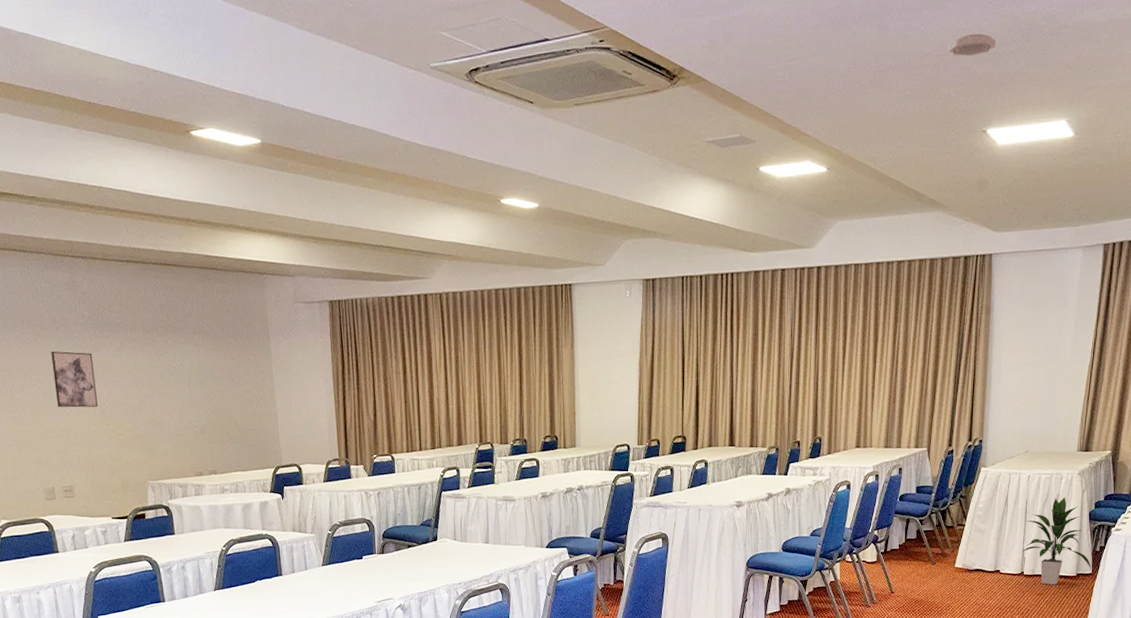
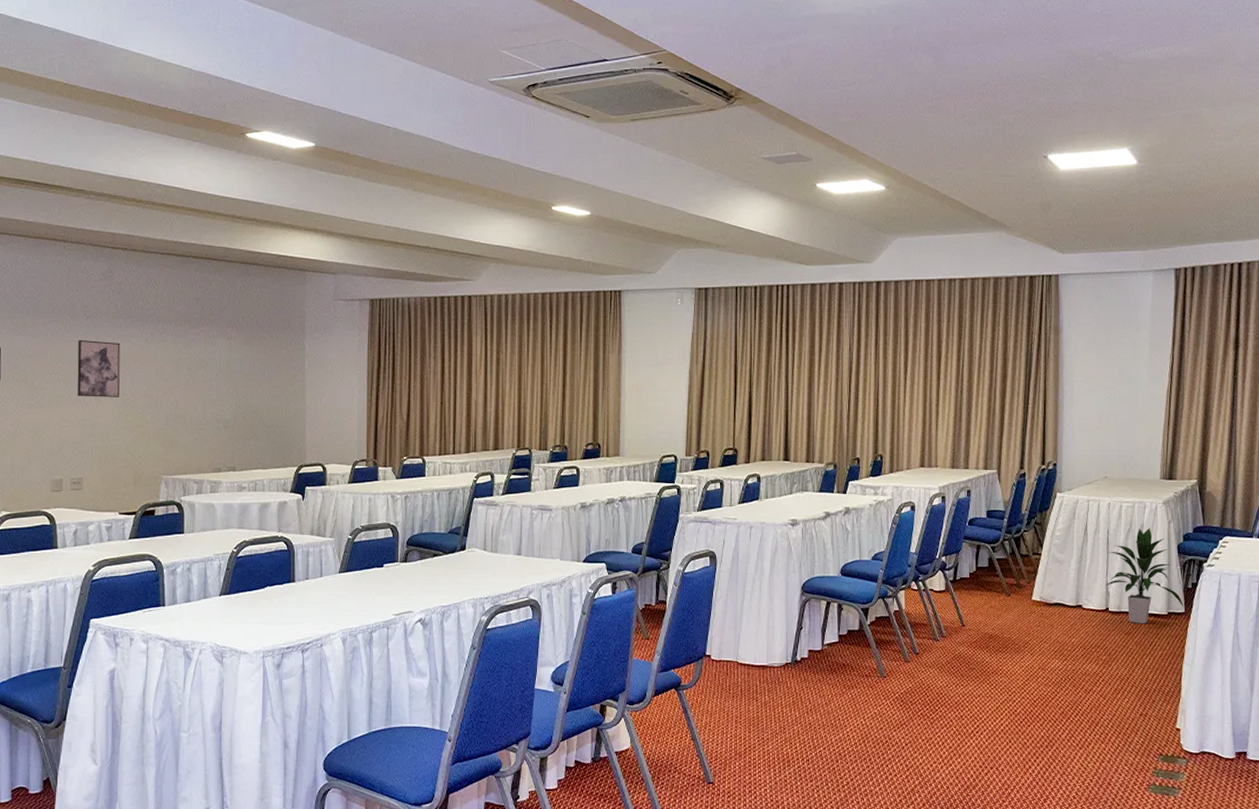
smoke detector: present [948,33,996,57] -> none [1005,66,1054,87]

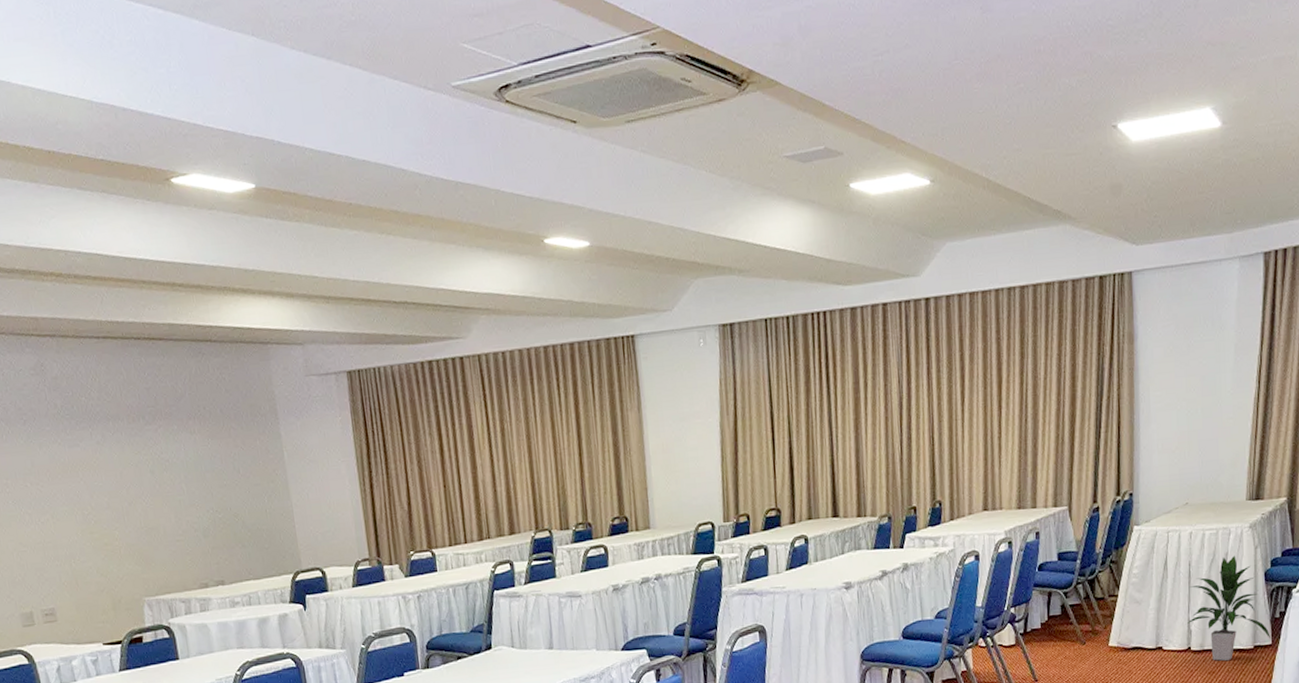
wall art: present [77,339,121,397] -> none [19,449,79,516]

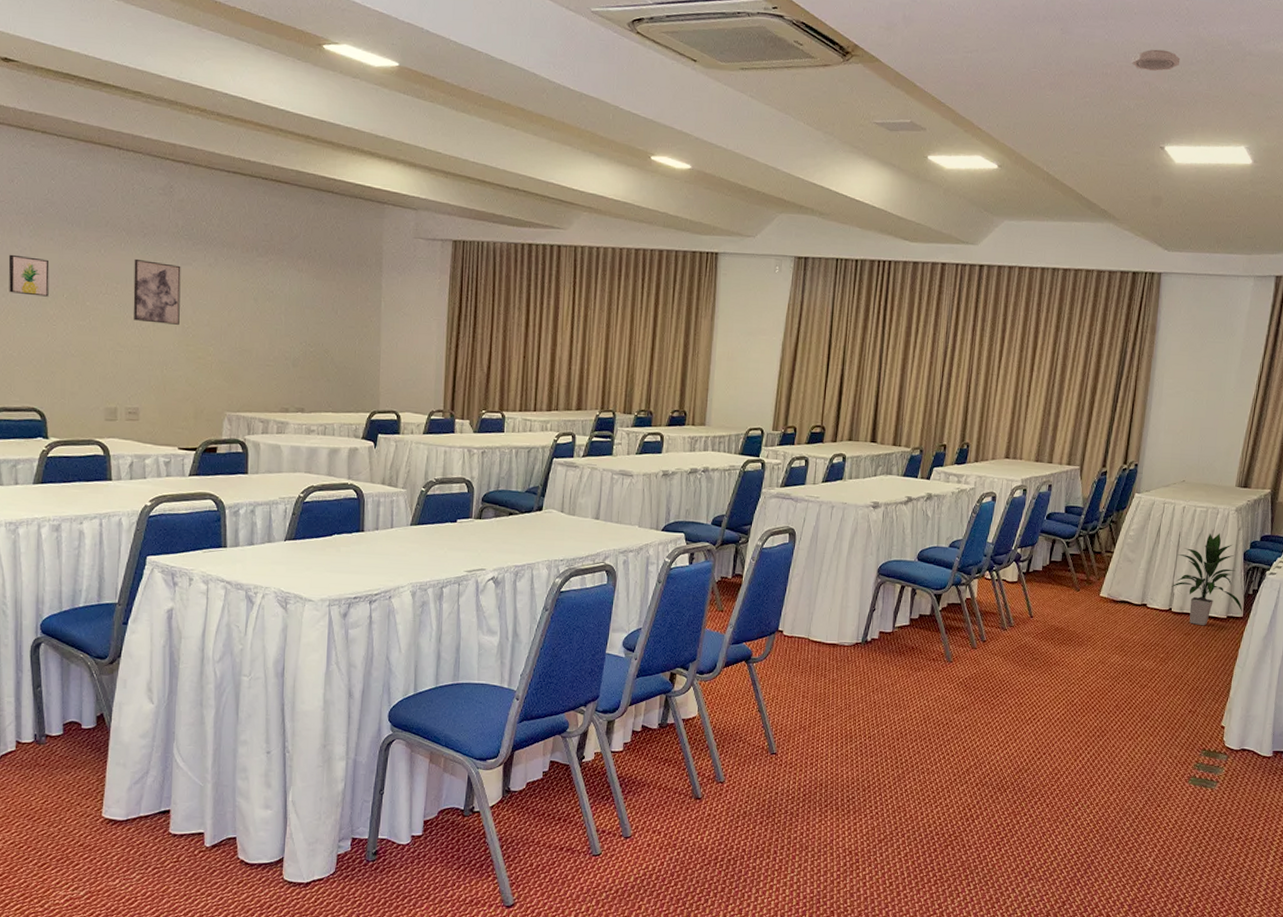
wall art: none [19,449,79,516] -> present [133,258,181,325]
smoke detector: none [1066,10,1123,39] -> present [1131,49,1181,72]

